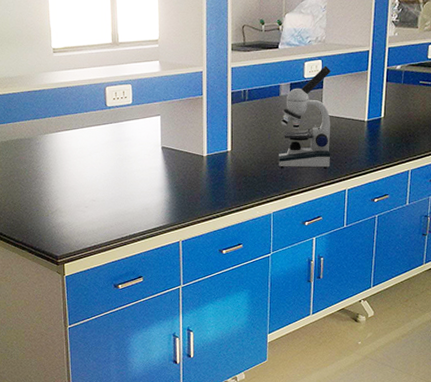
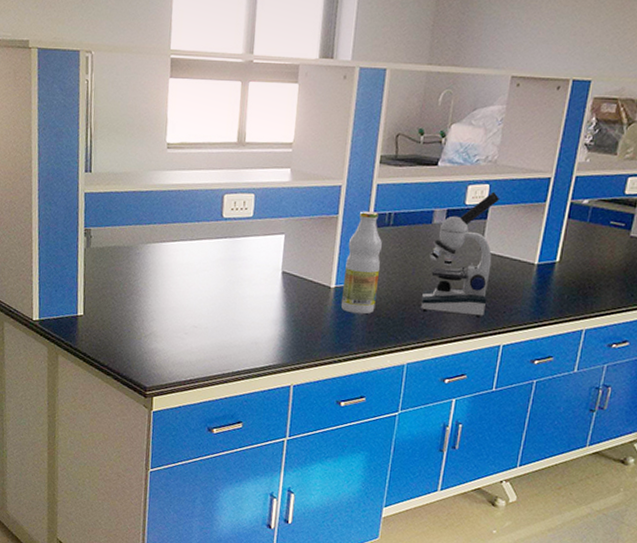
beverage bottle: none [213,90,242,176] -> present [340,211,382,315]

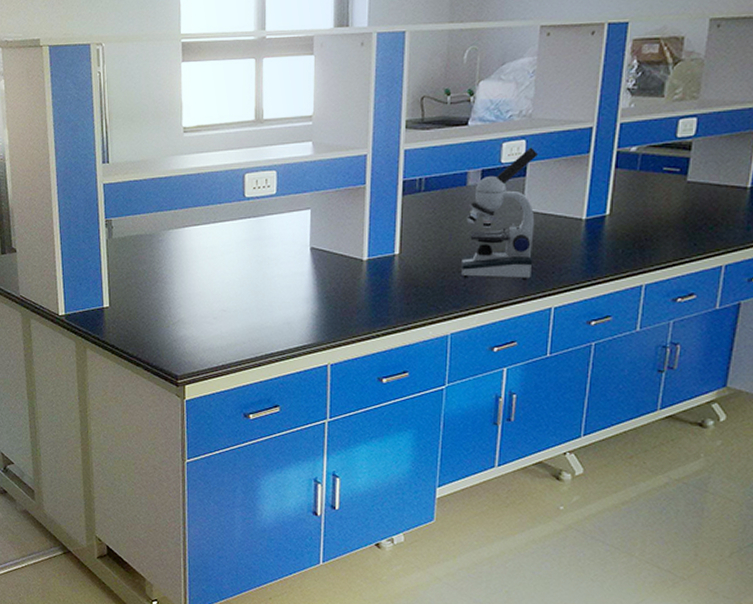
beverage bottle: present [340,211,382,315] -> none [375,178,415,286]

